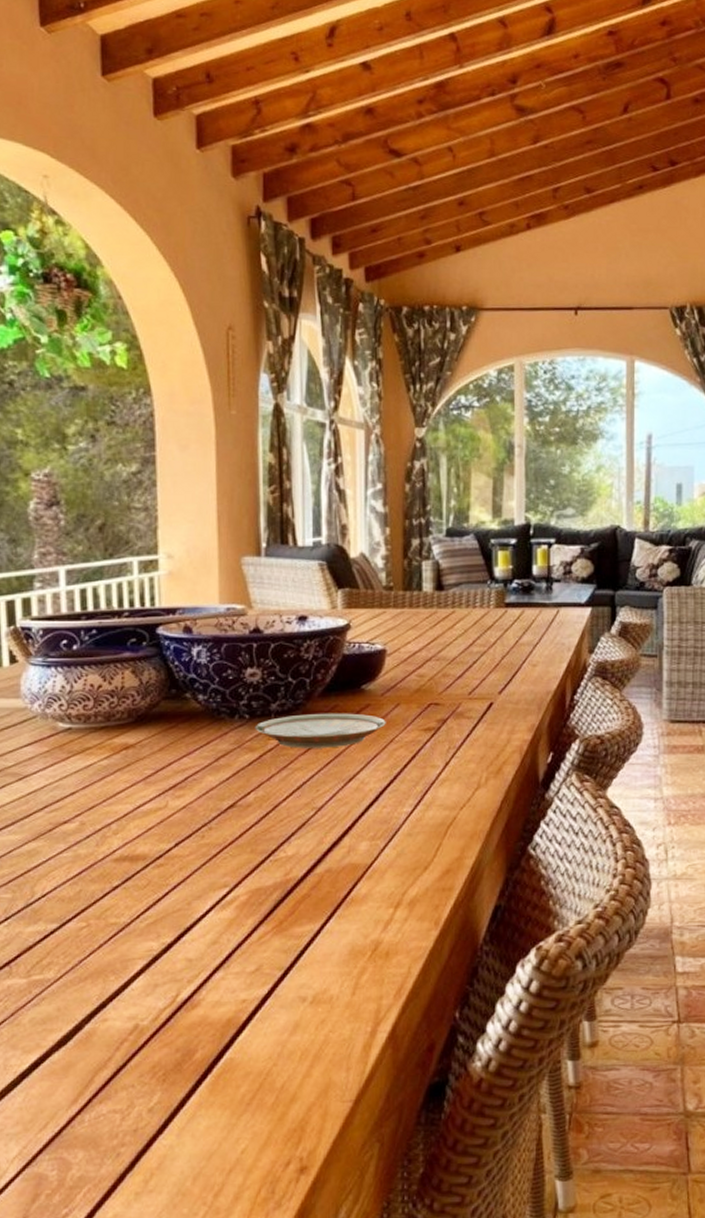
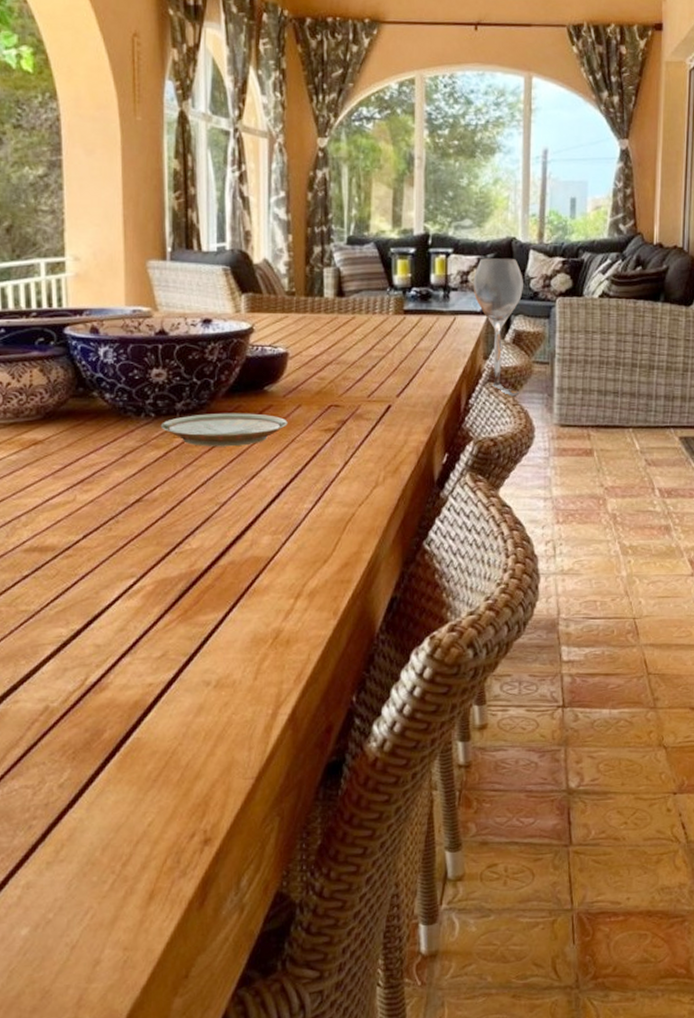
wineglass: none [576,548,629,693] -> present [473,258,523,398]

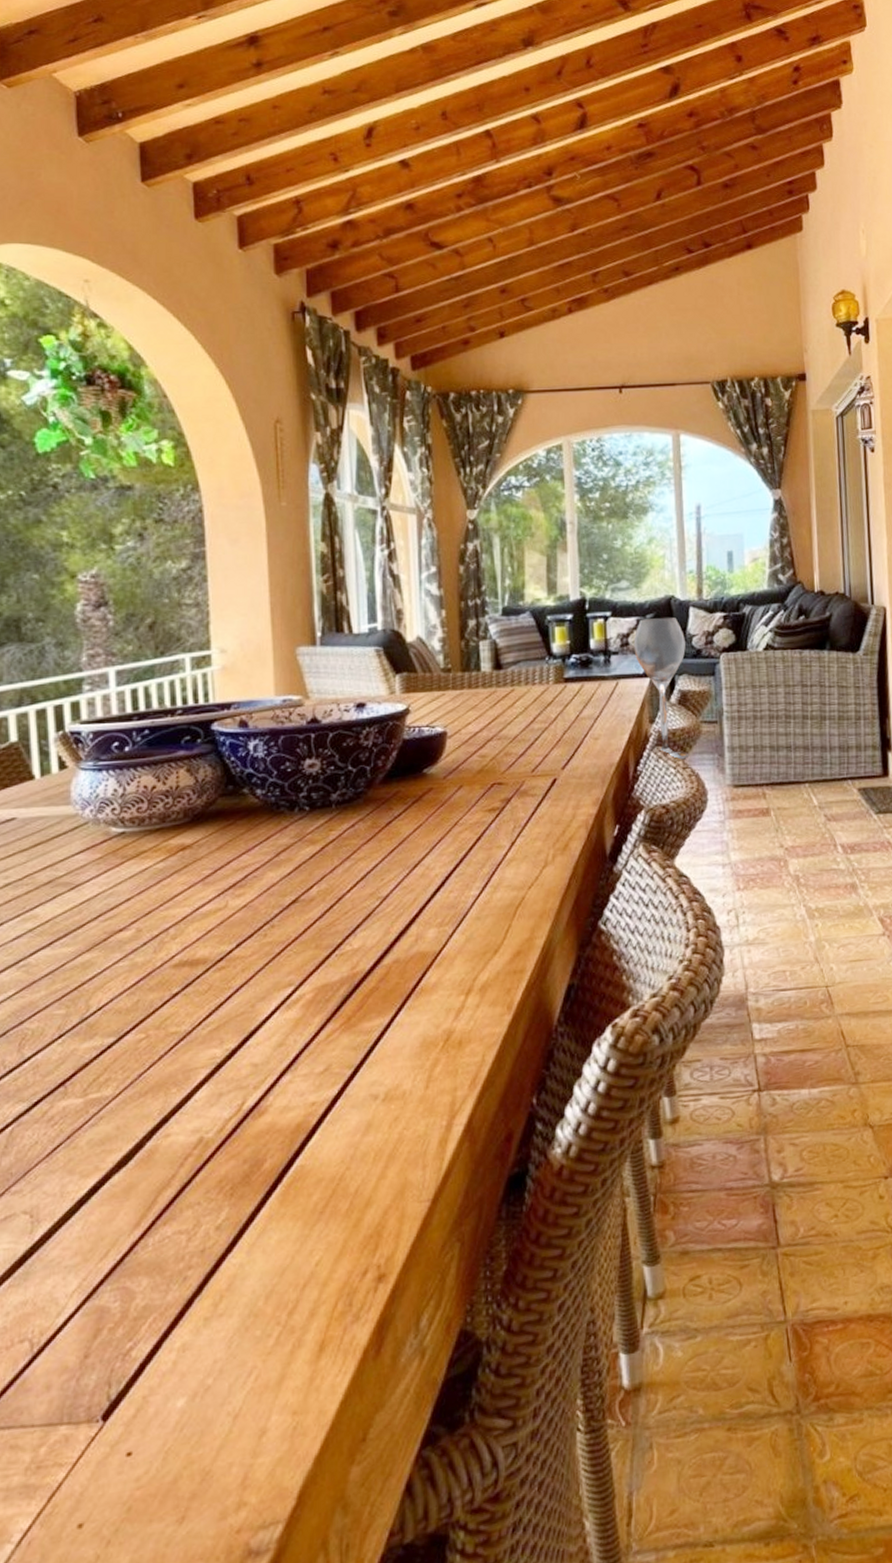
plate: present [160,413,288,447] -> none [315,798,450,838]

